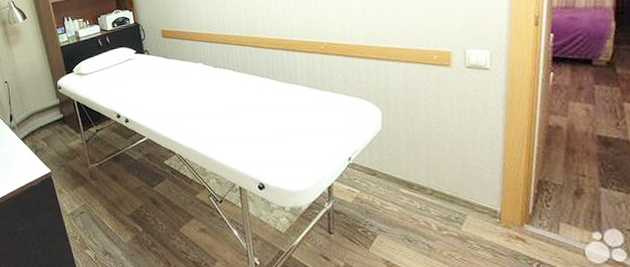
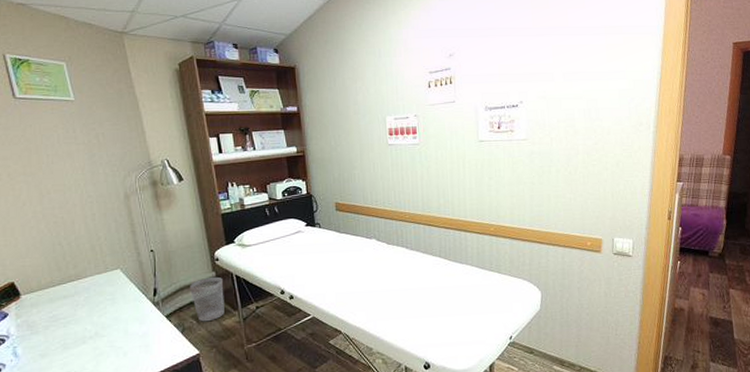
wastebasket: none [39,103,69,144] -> present [190,276,224,322]

